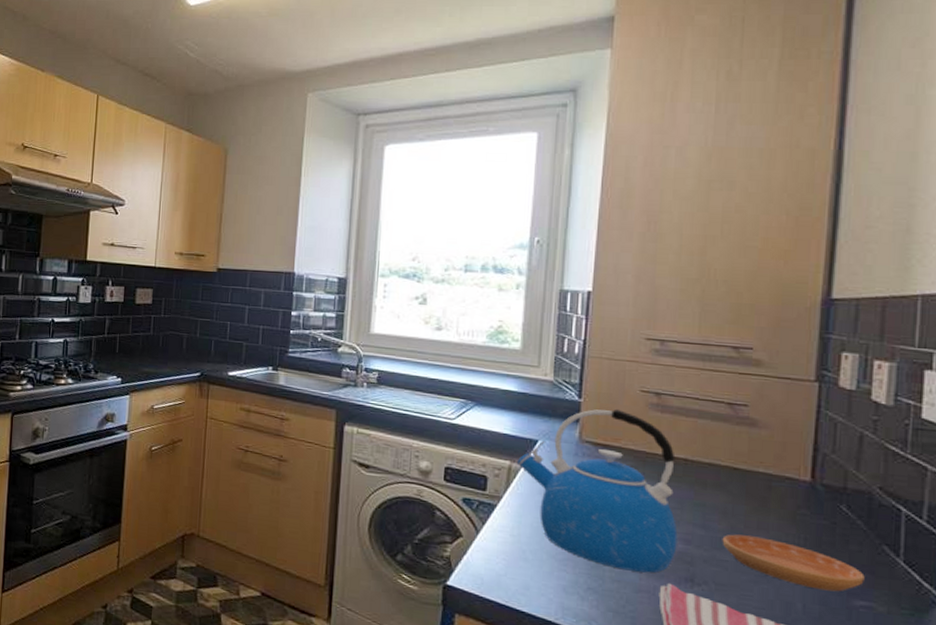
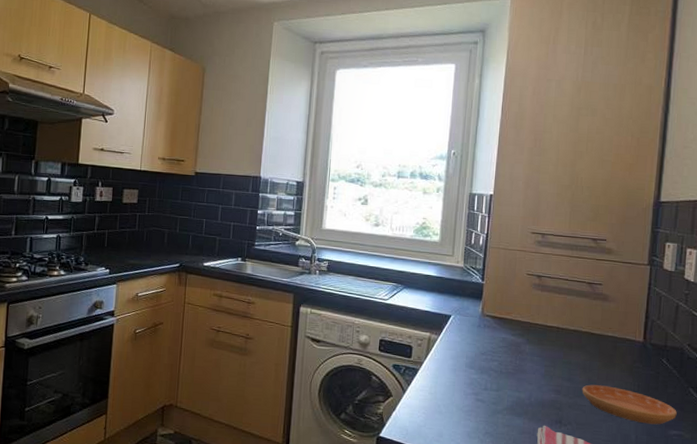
kettle: present [518,408,678,573] -> none [435,288,551,418]

